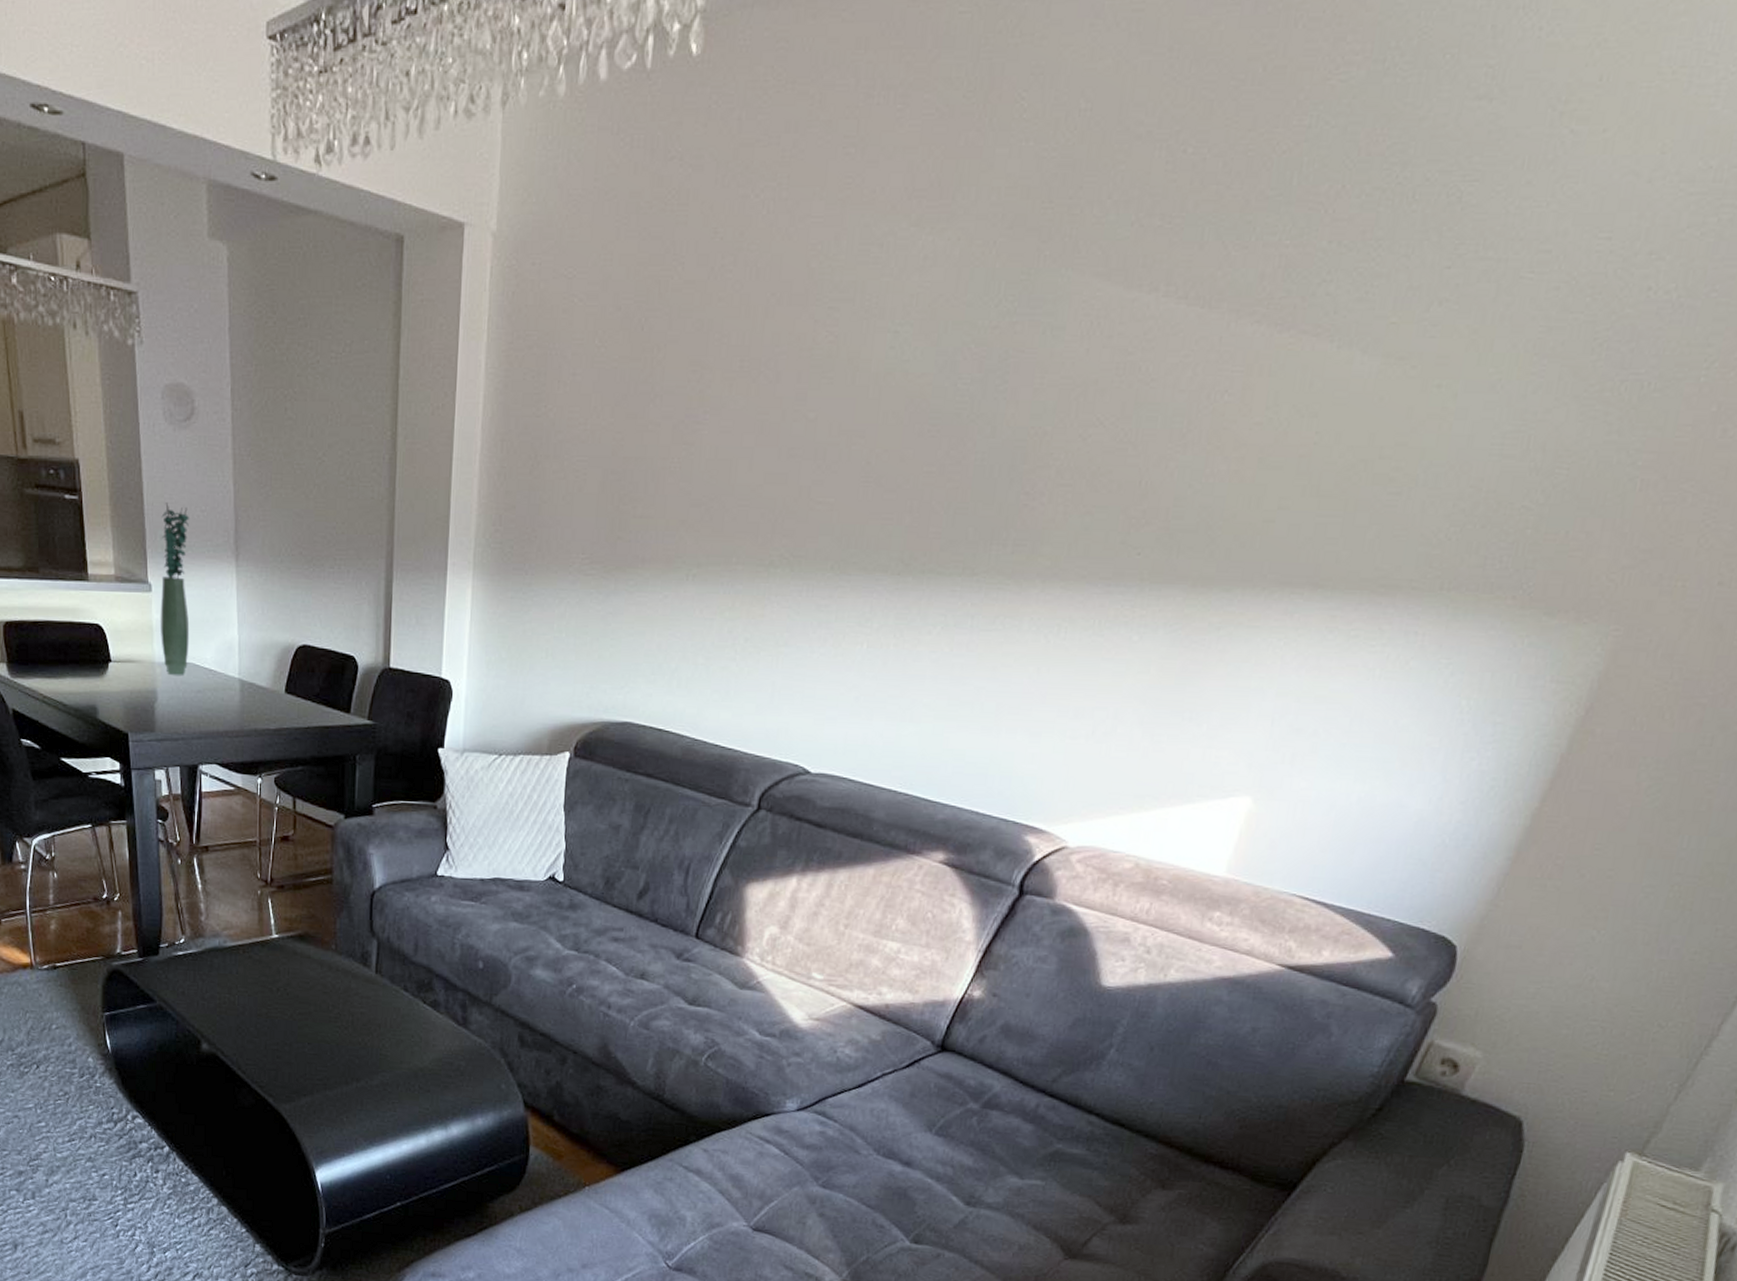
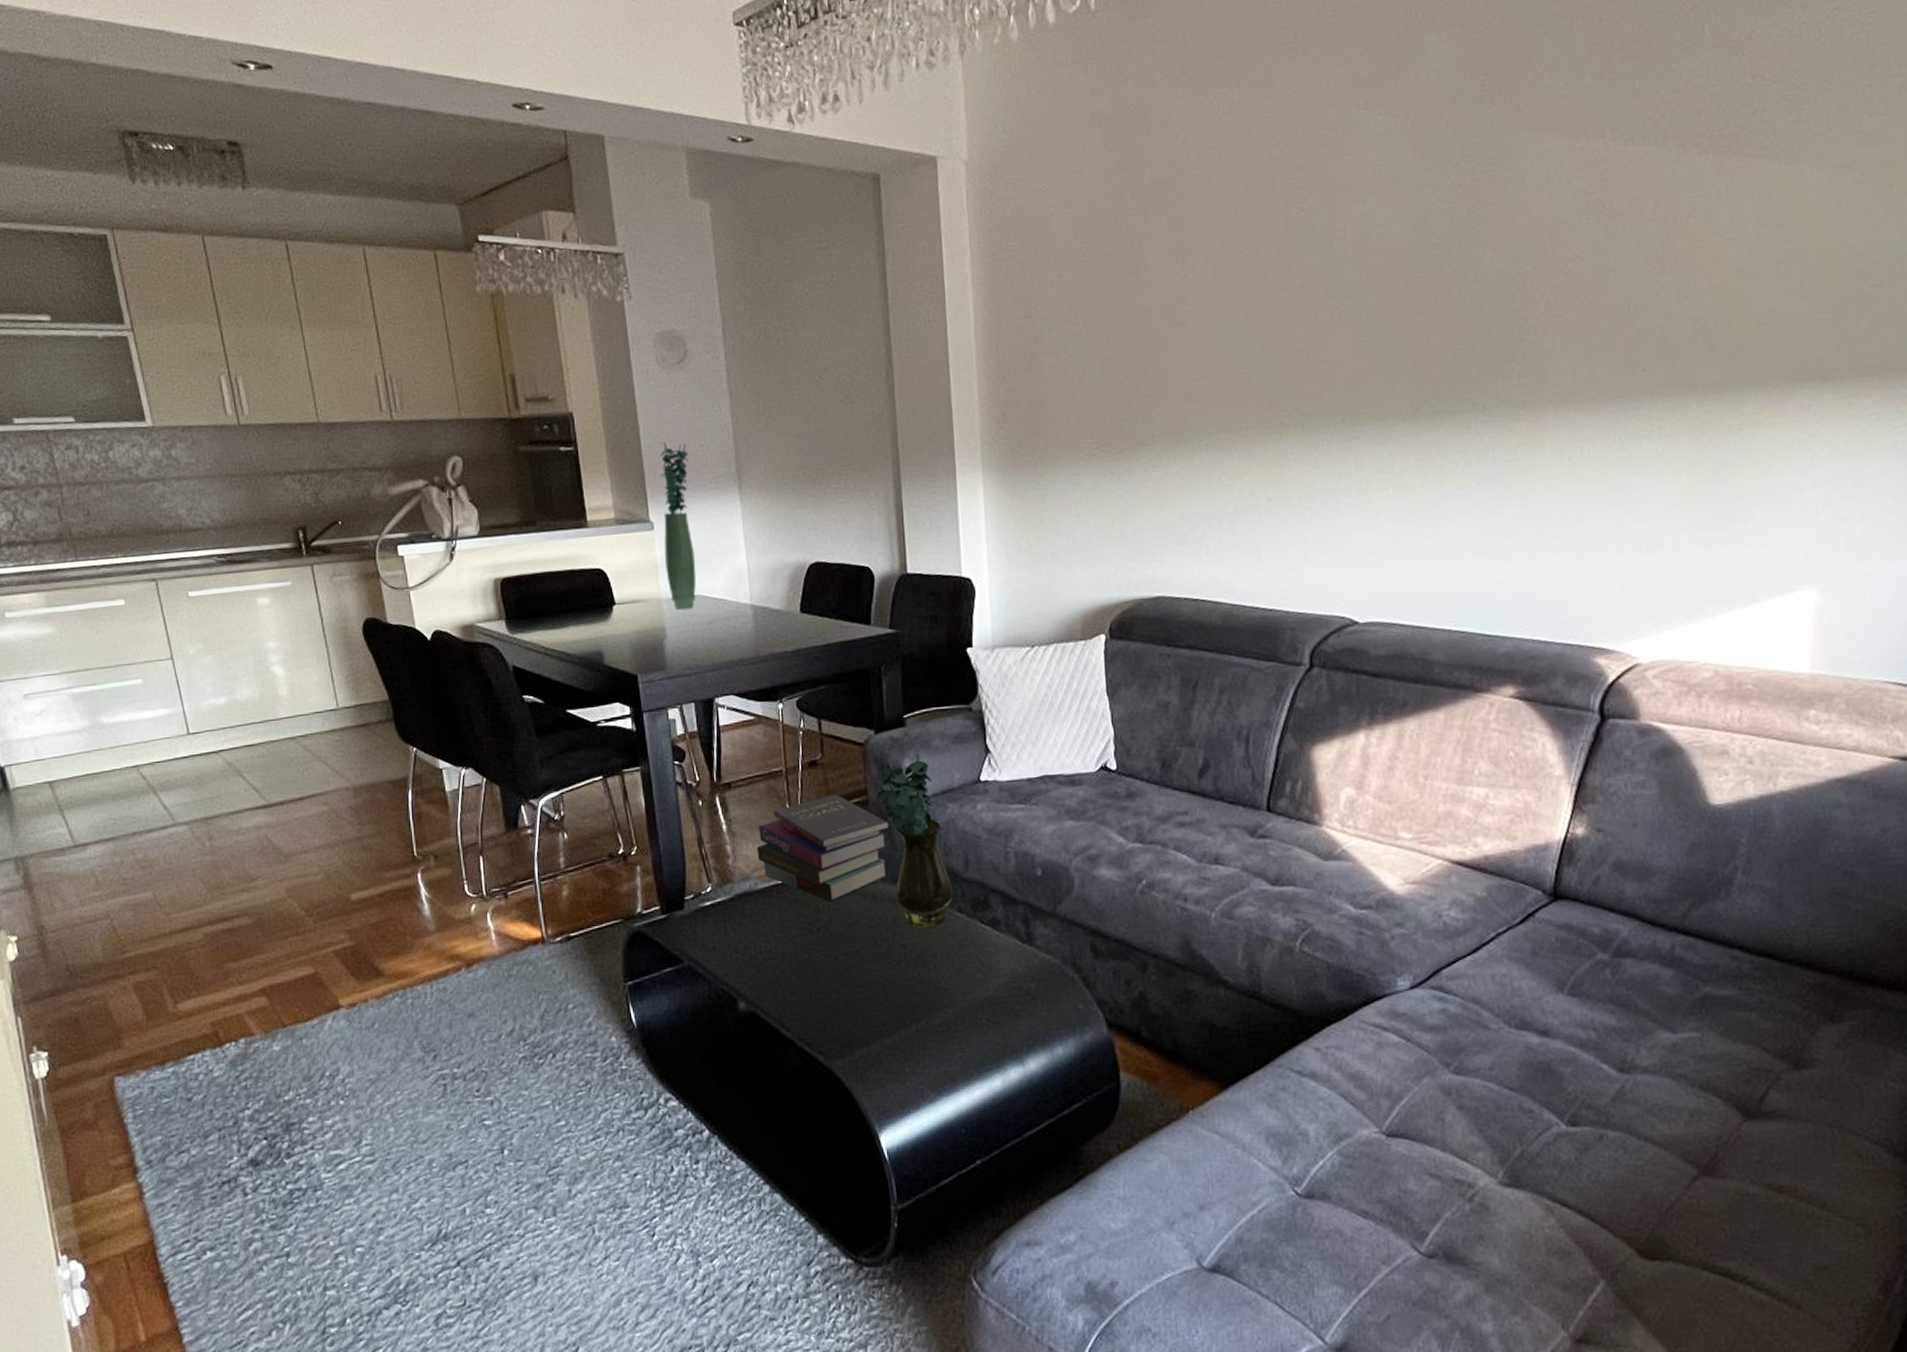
books: none [228,869,349,967] -> present [757,794,889,902]
vase: none [339,841,402,1001] -> present [875,754,953,928]

